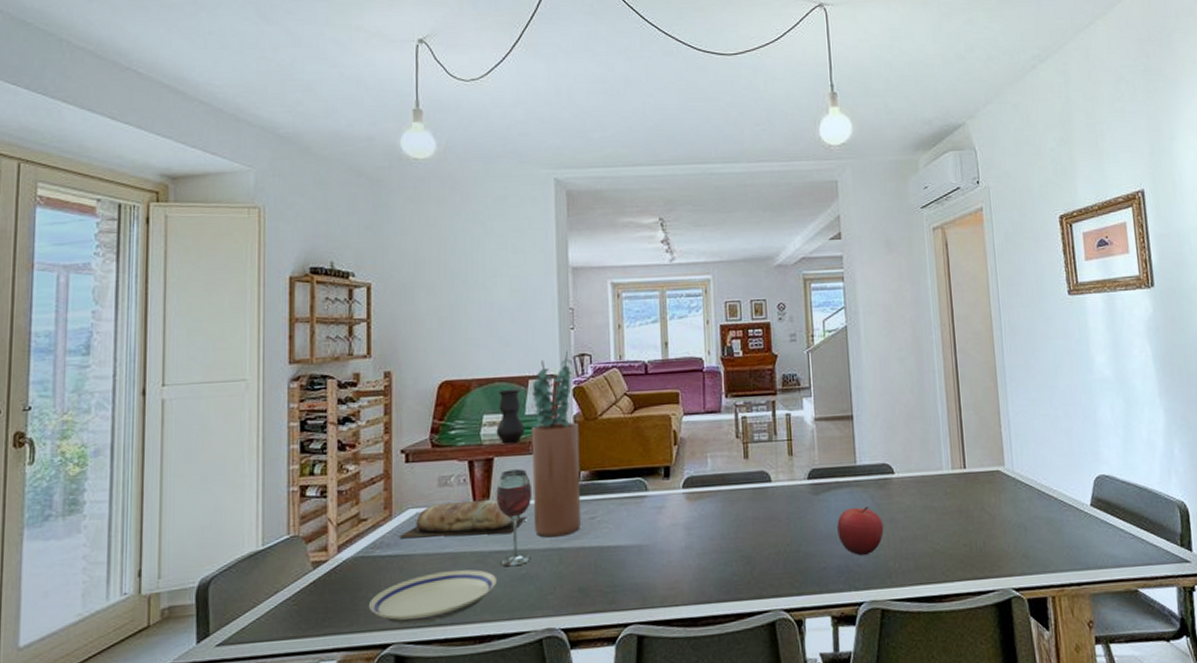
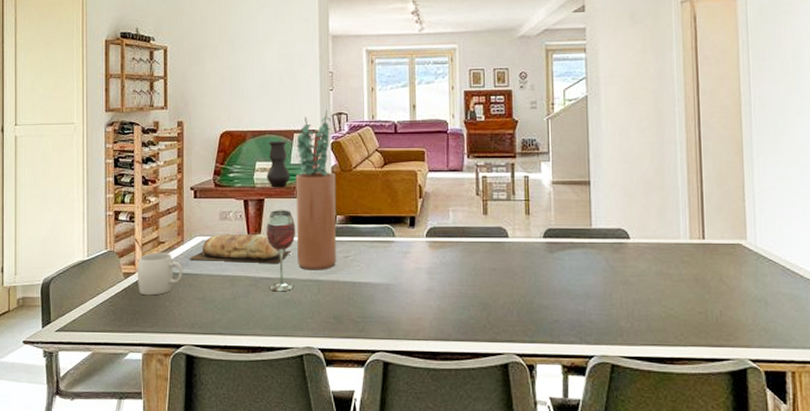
mug: none [331,531,391,588] -> present [138,251,183,296]
plate: present [368,569,496,624] -> none [165,290,266,331]
fruit: present [837,506,884,555] -> none [571,267,617,312]

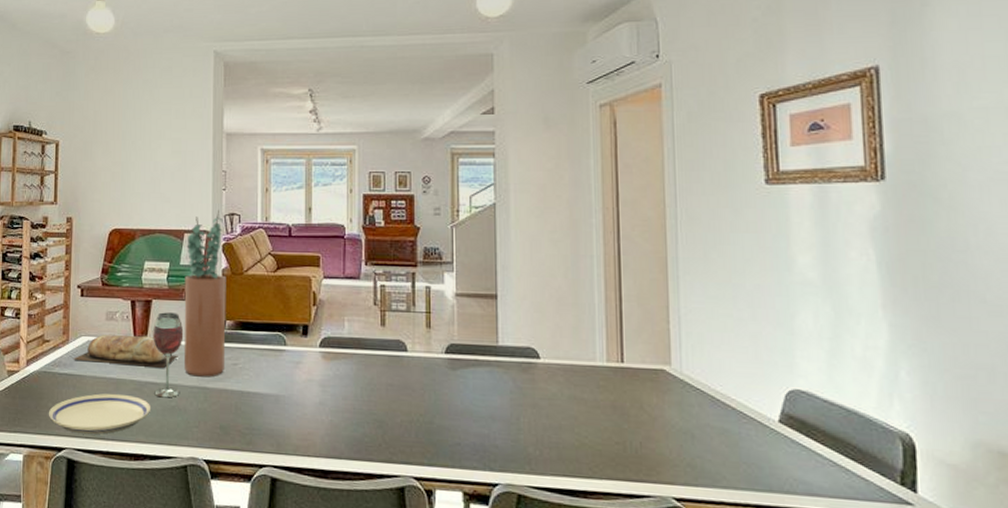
mug: present [138,251,183,296] -> none [21,350,67,396]
plate: none [165,290,266,331] -> present [48,393,150,435]
vase: present [267,140,290,187] -> none [155,240,179,288]

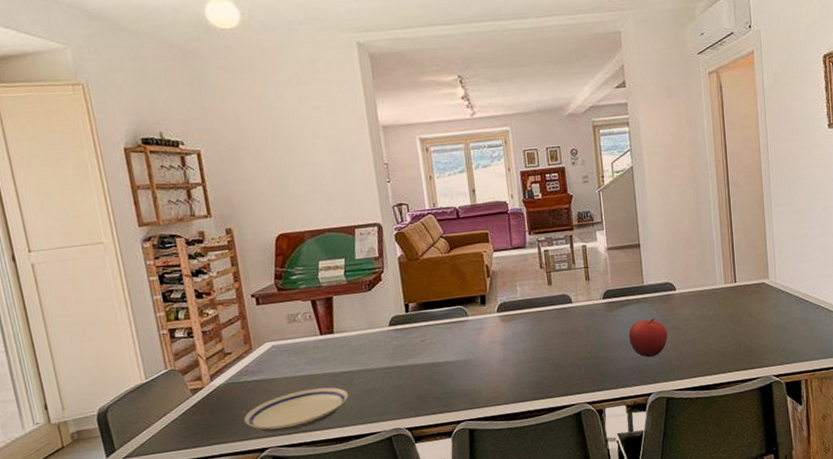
bread loaf: present [72,334,178,368] -> none [259,330,368,366]
wineglass: present [153,312,184,398] -> none [338,304,375,384]
vase: present [183,209,226,377] -> none [359,201,415,359]
fruit: none [474,387,525,437] -> present [629,318,668,357]

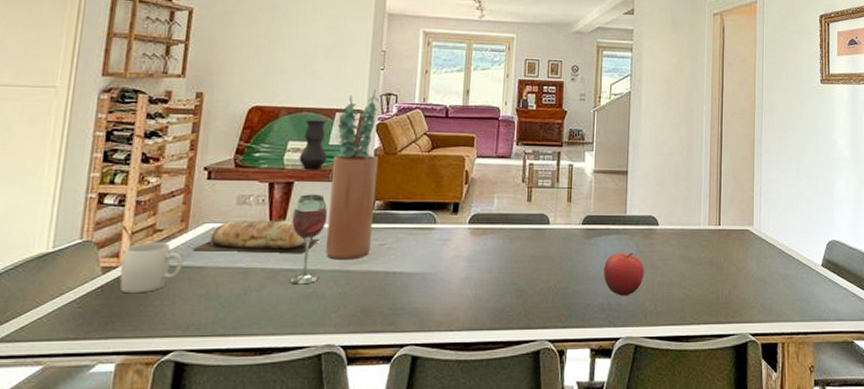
mug: none [205,362,257,408] -> present [119,241,184,294]
plate: present [243,387,348,432] -> none [153,284,284,332]
bread loaf: none [259,330,368,366] -> present [191,219,320,253]
vase: none [328,236,357,284] -> present [299,119,328,169]
wineglass: none [338,304,375,384] -> present [289,194,328,285]
vase: none [359,201,415,359] -> present [325,88,379,260]

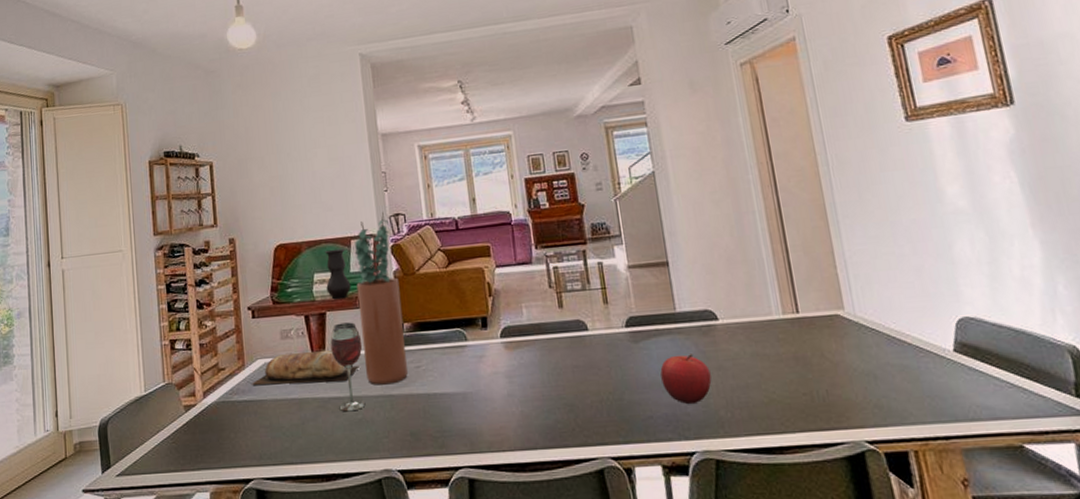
mug: present [119,241,184,294] -> none [198,379,247,429]

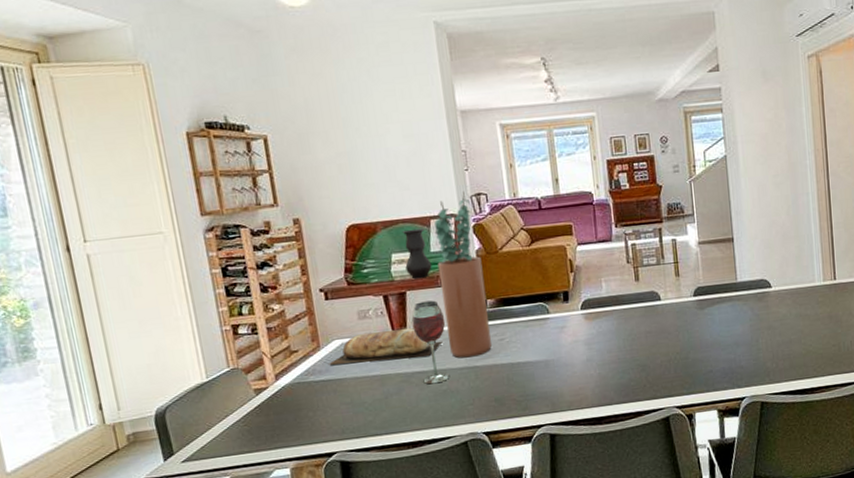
fruit: present [660,354,712,404] -> none [721,317,763,359]

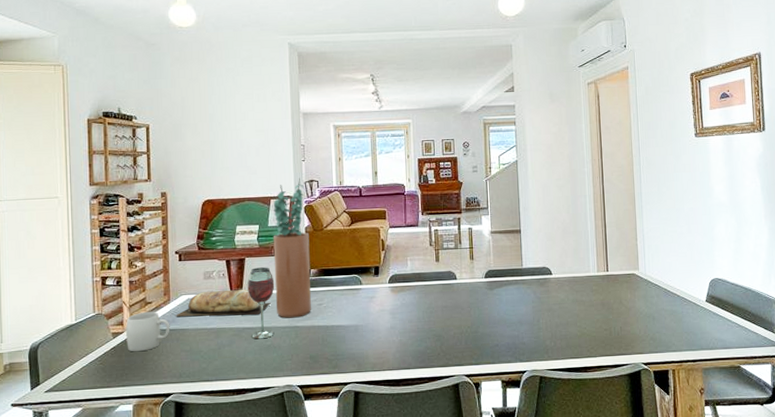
mug: none [269,361,325,410] -> present [126,311,170,352]
vase: present [402,228,432,278] -> none [247,206,268,247]

